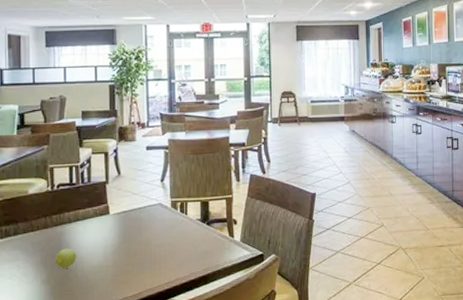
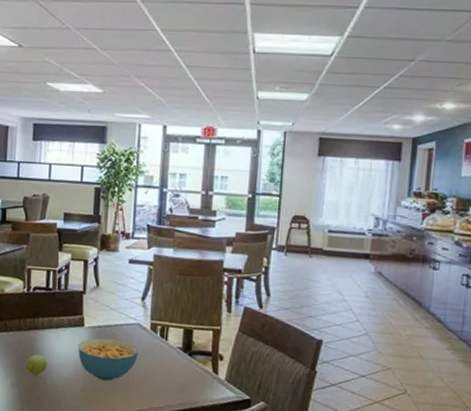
cereal bowl: none [105,221,162,262] -> present [78,338,138,381]

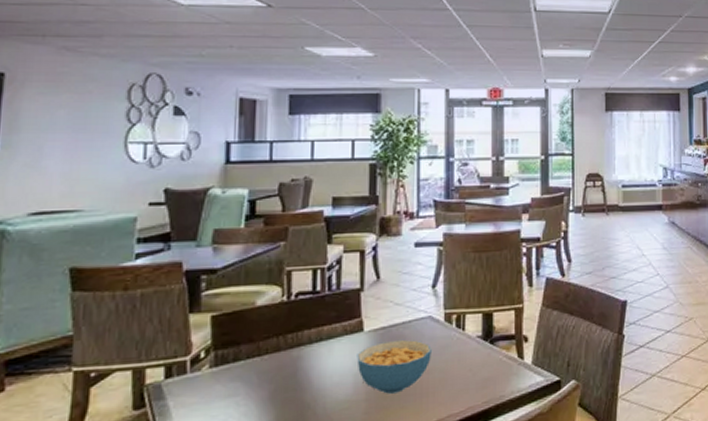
fruit: present [25,355,48,375] -> none [287,378,318,406]

